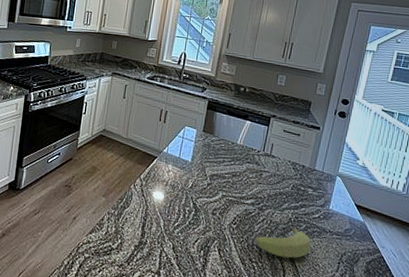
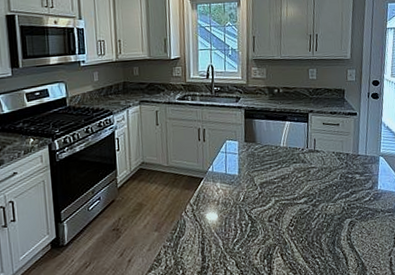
banana: present [255,227,311,258] -> none [314,215,367,247]

